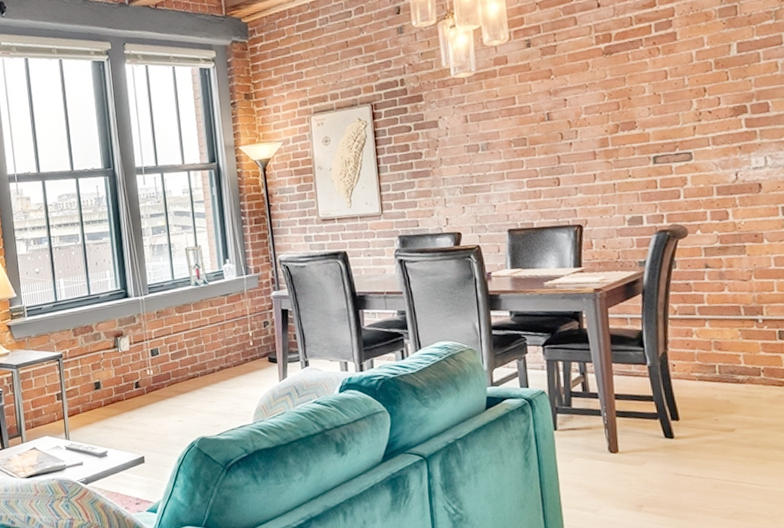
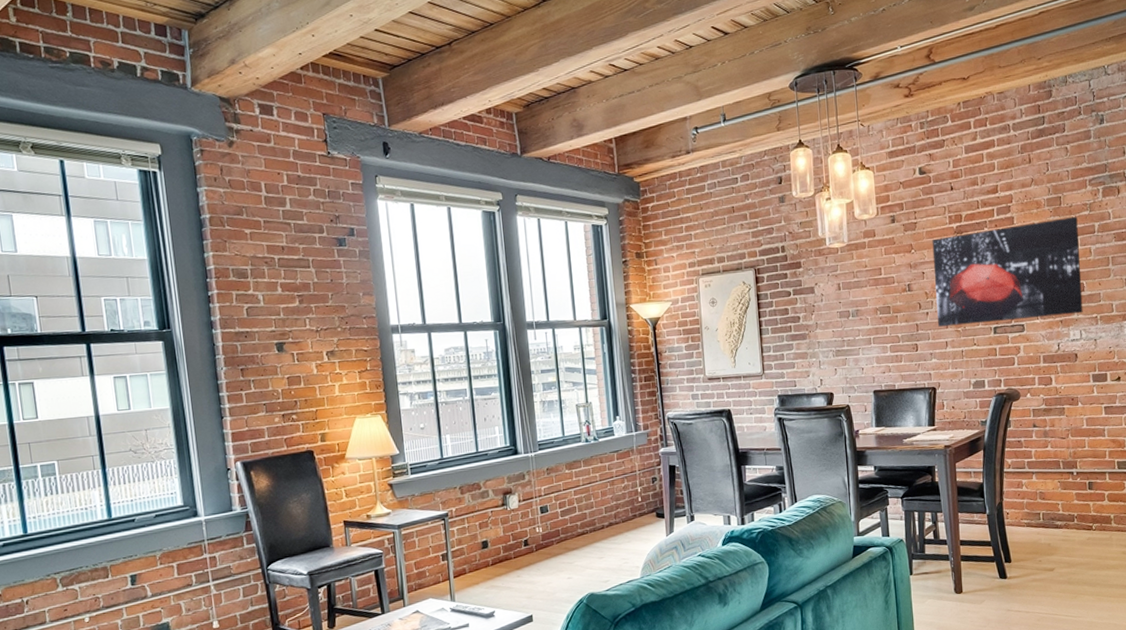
wall art: none [575,26,768,158] -> present [932,216,1083,327]

